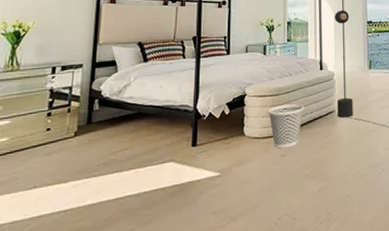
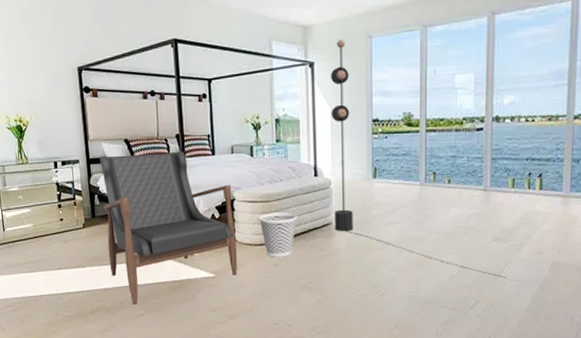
armchair: none [99,52,245,219] -> present [99,151,237,304]

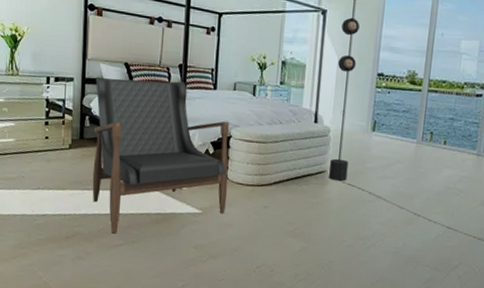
wastebasket: present [258,212,298,257] -> none [253,154,293,201]

